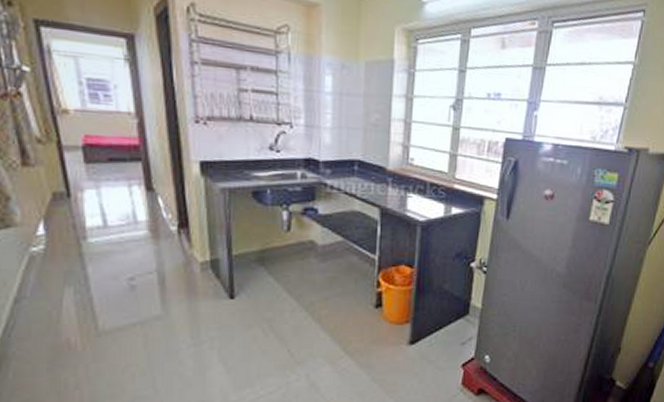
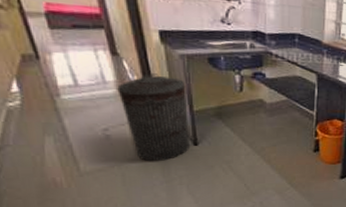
trash can: none [149,211,226,320] -> present [117,73,189,162]

